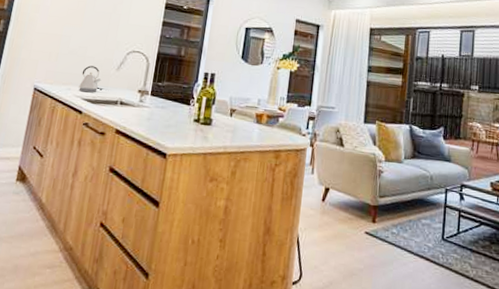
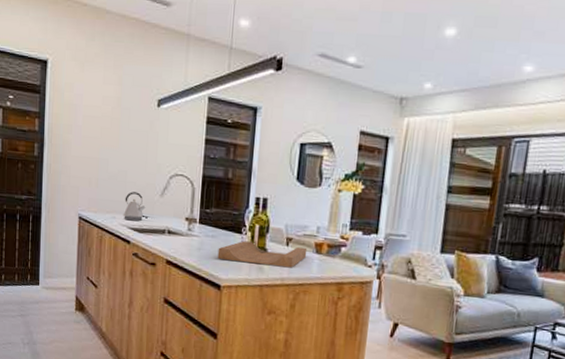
cutting board: none [165,111,249,137] -> present [217,241,308,268]

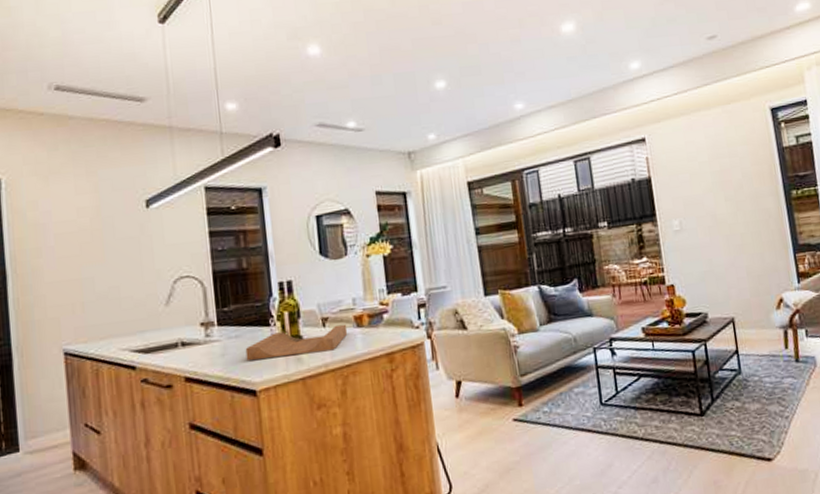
kettle: present [123,192,146,222] -> none [121,307,150,343]

